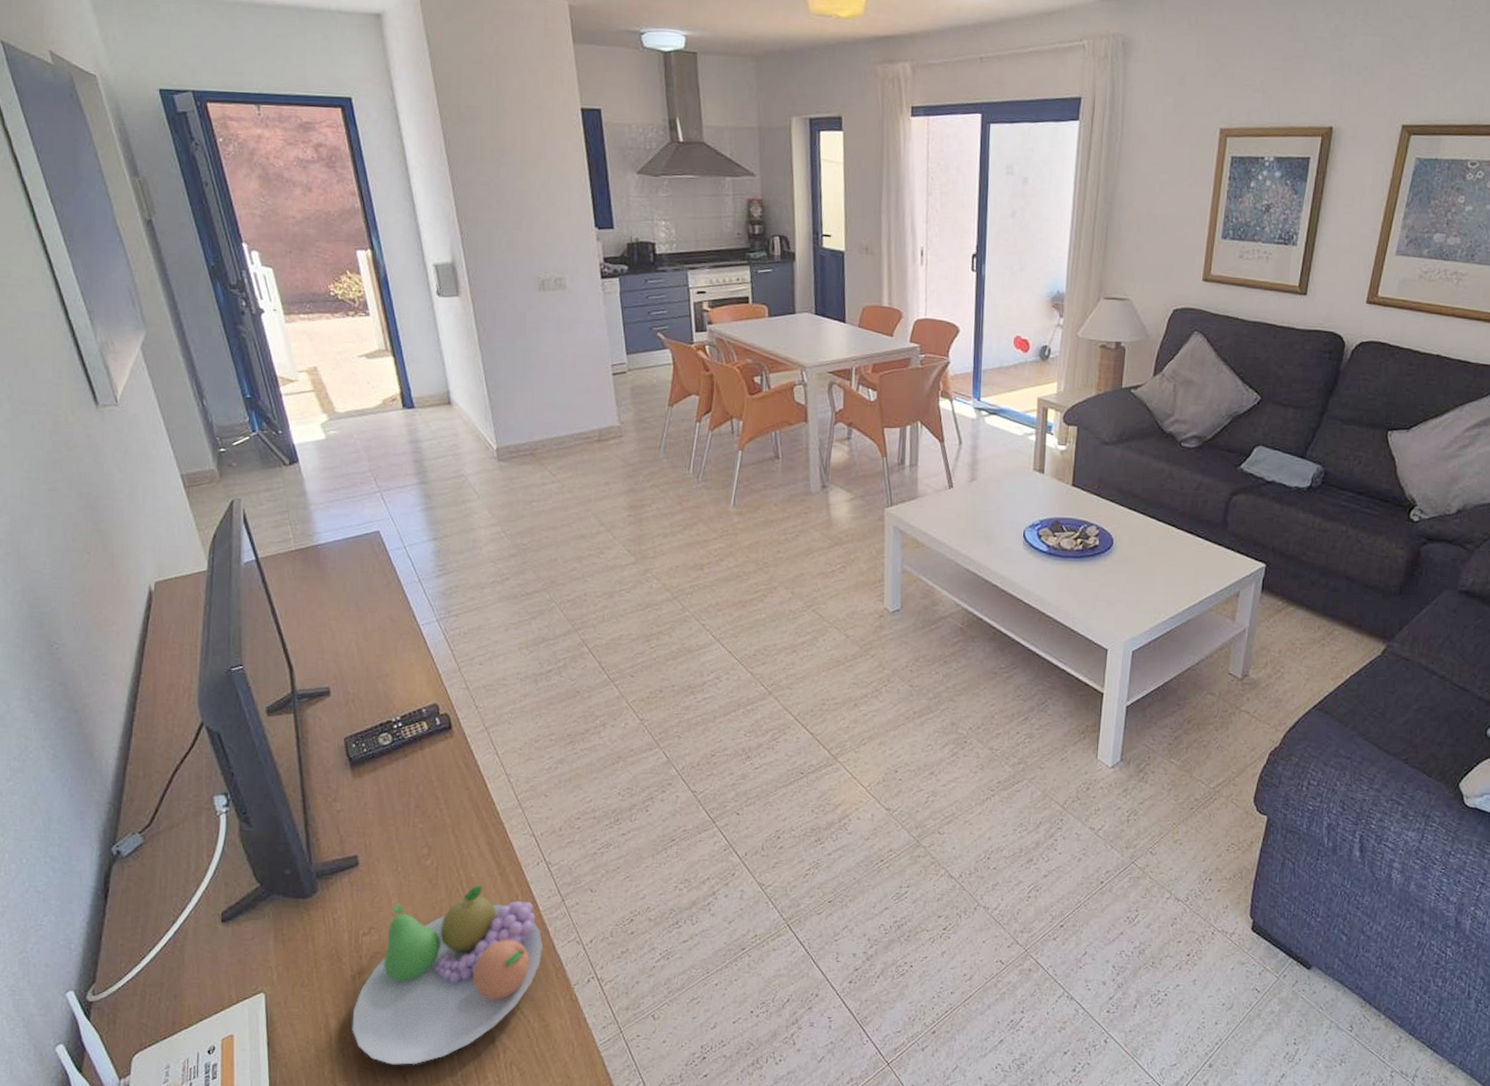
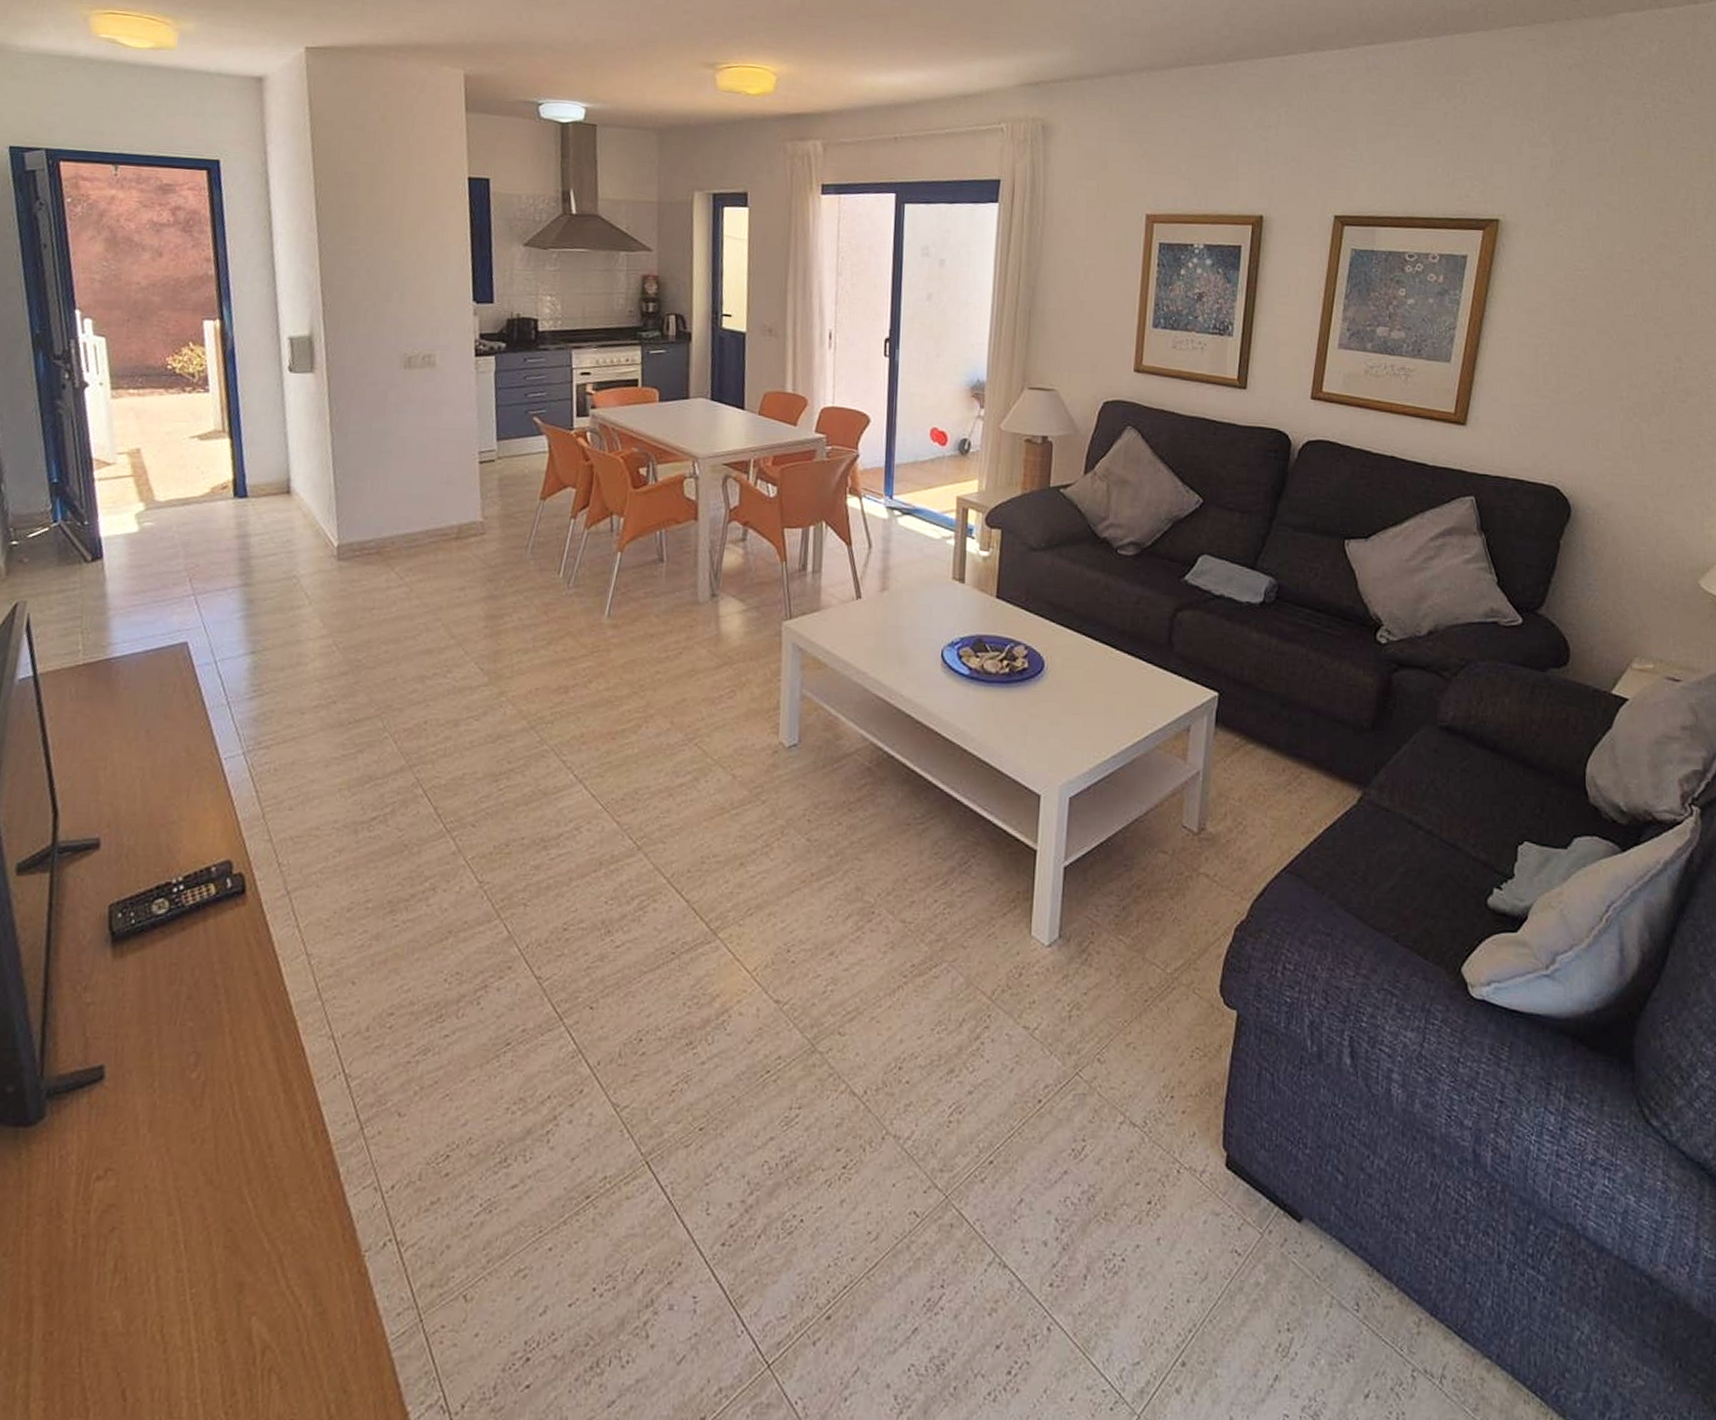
fruit bowl: present [352,885,542,1065] -> none [62,1107,330,1374]

